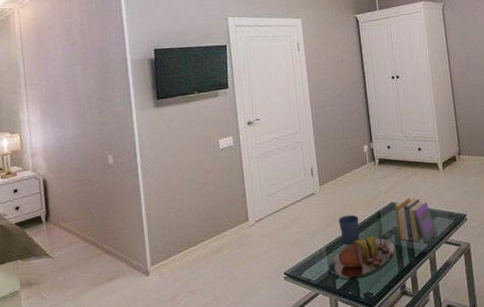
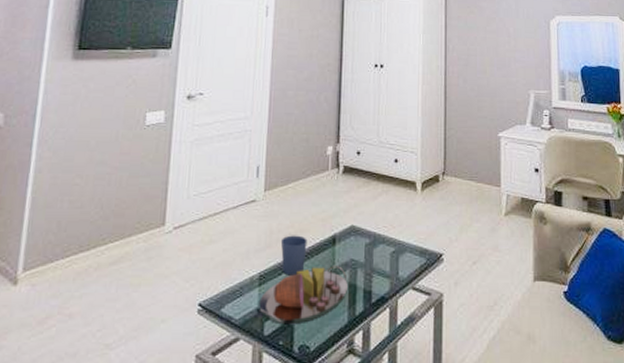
books: present [395,196,437,244] -> none [354,220,404,288]

